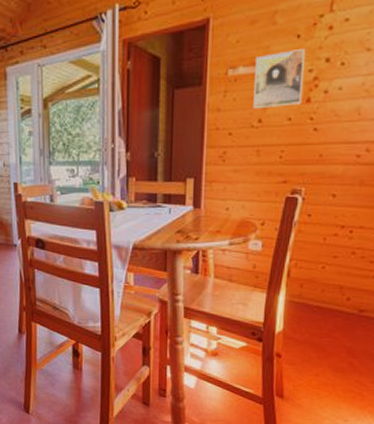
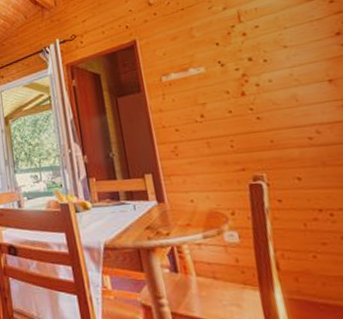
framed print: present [253,49,306,110] -> none [184,53,238,107]

